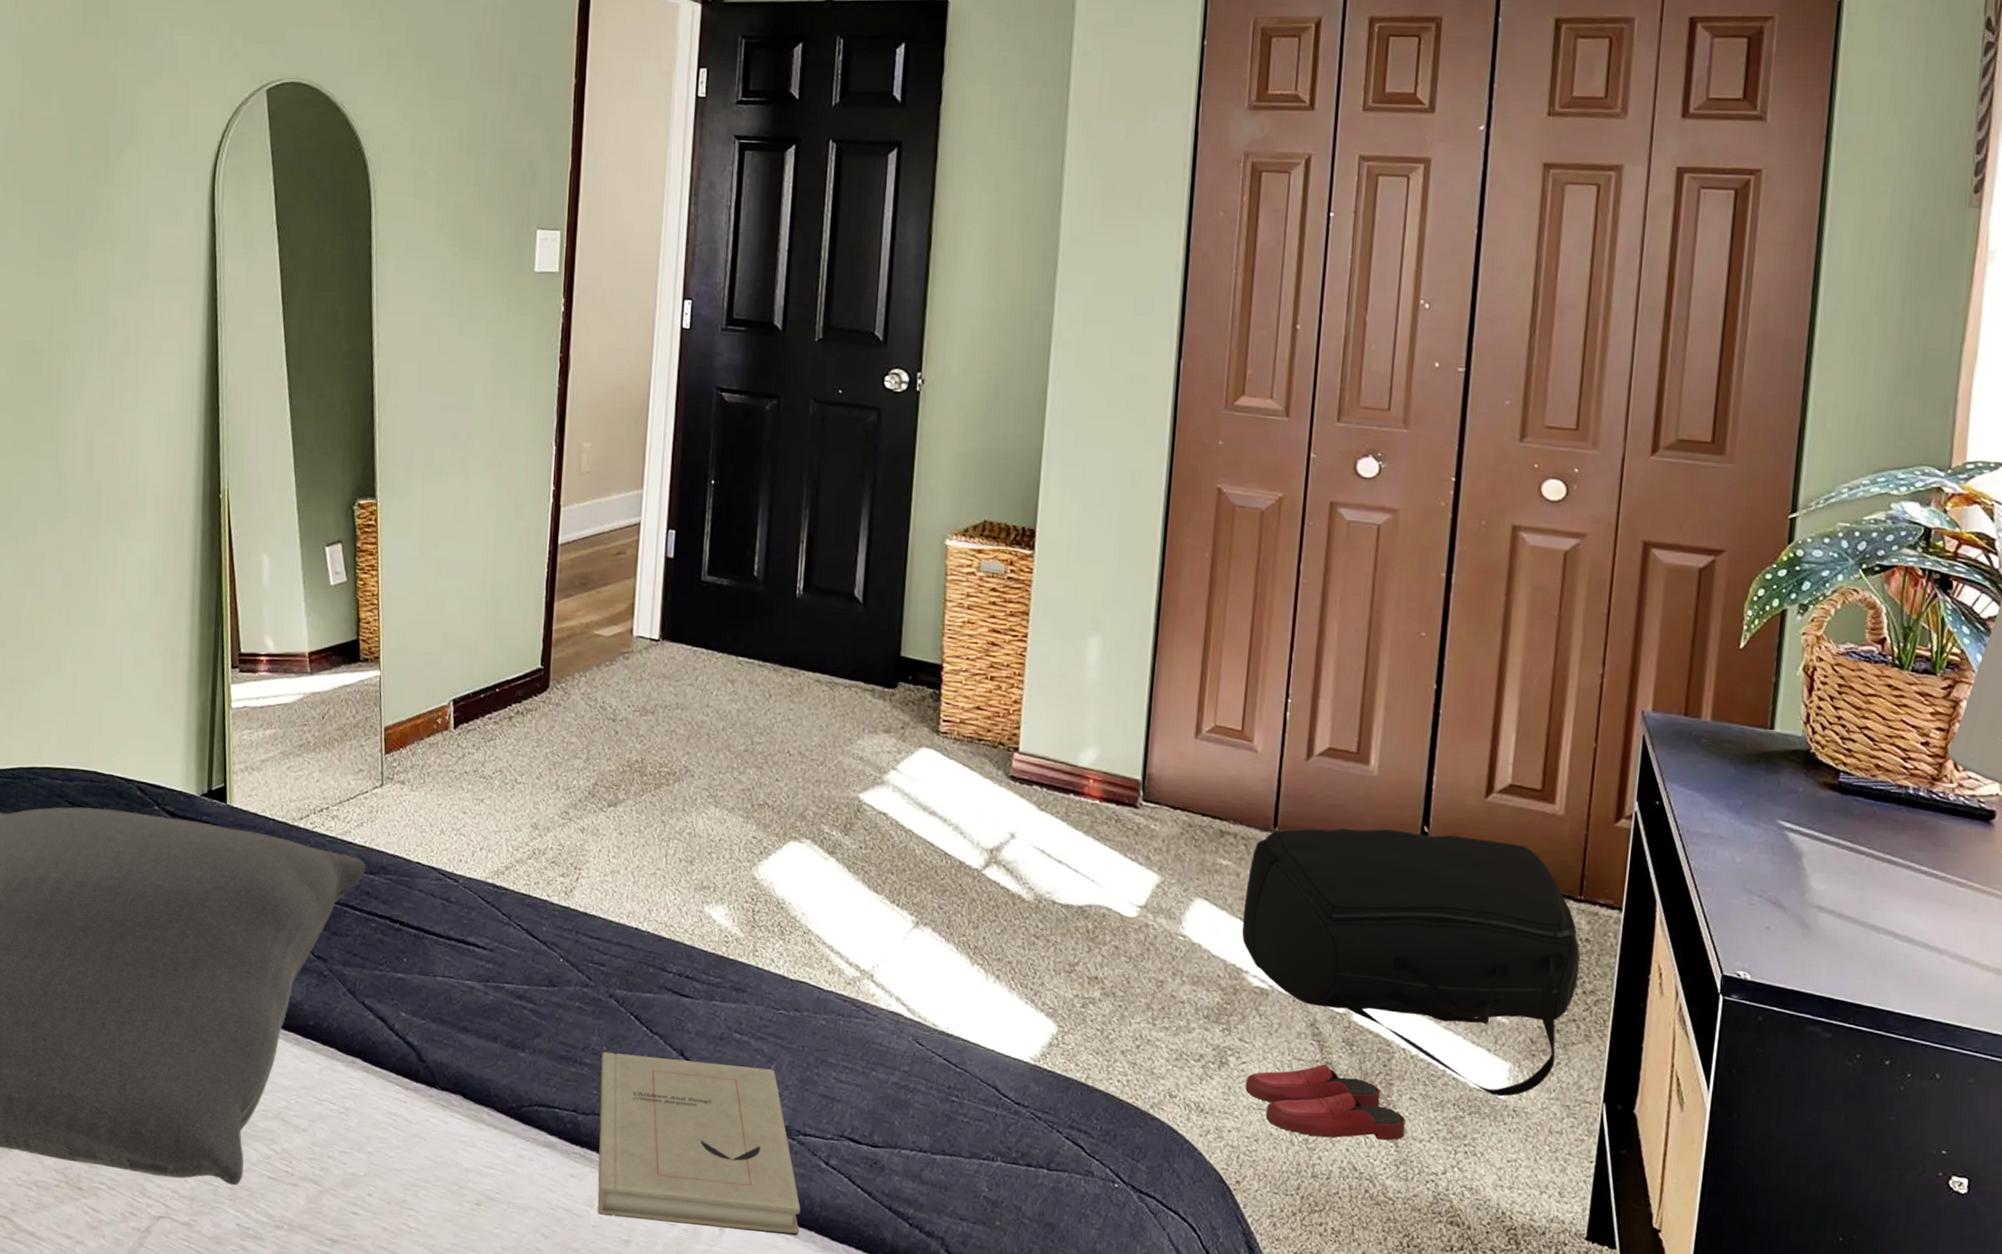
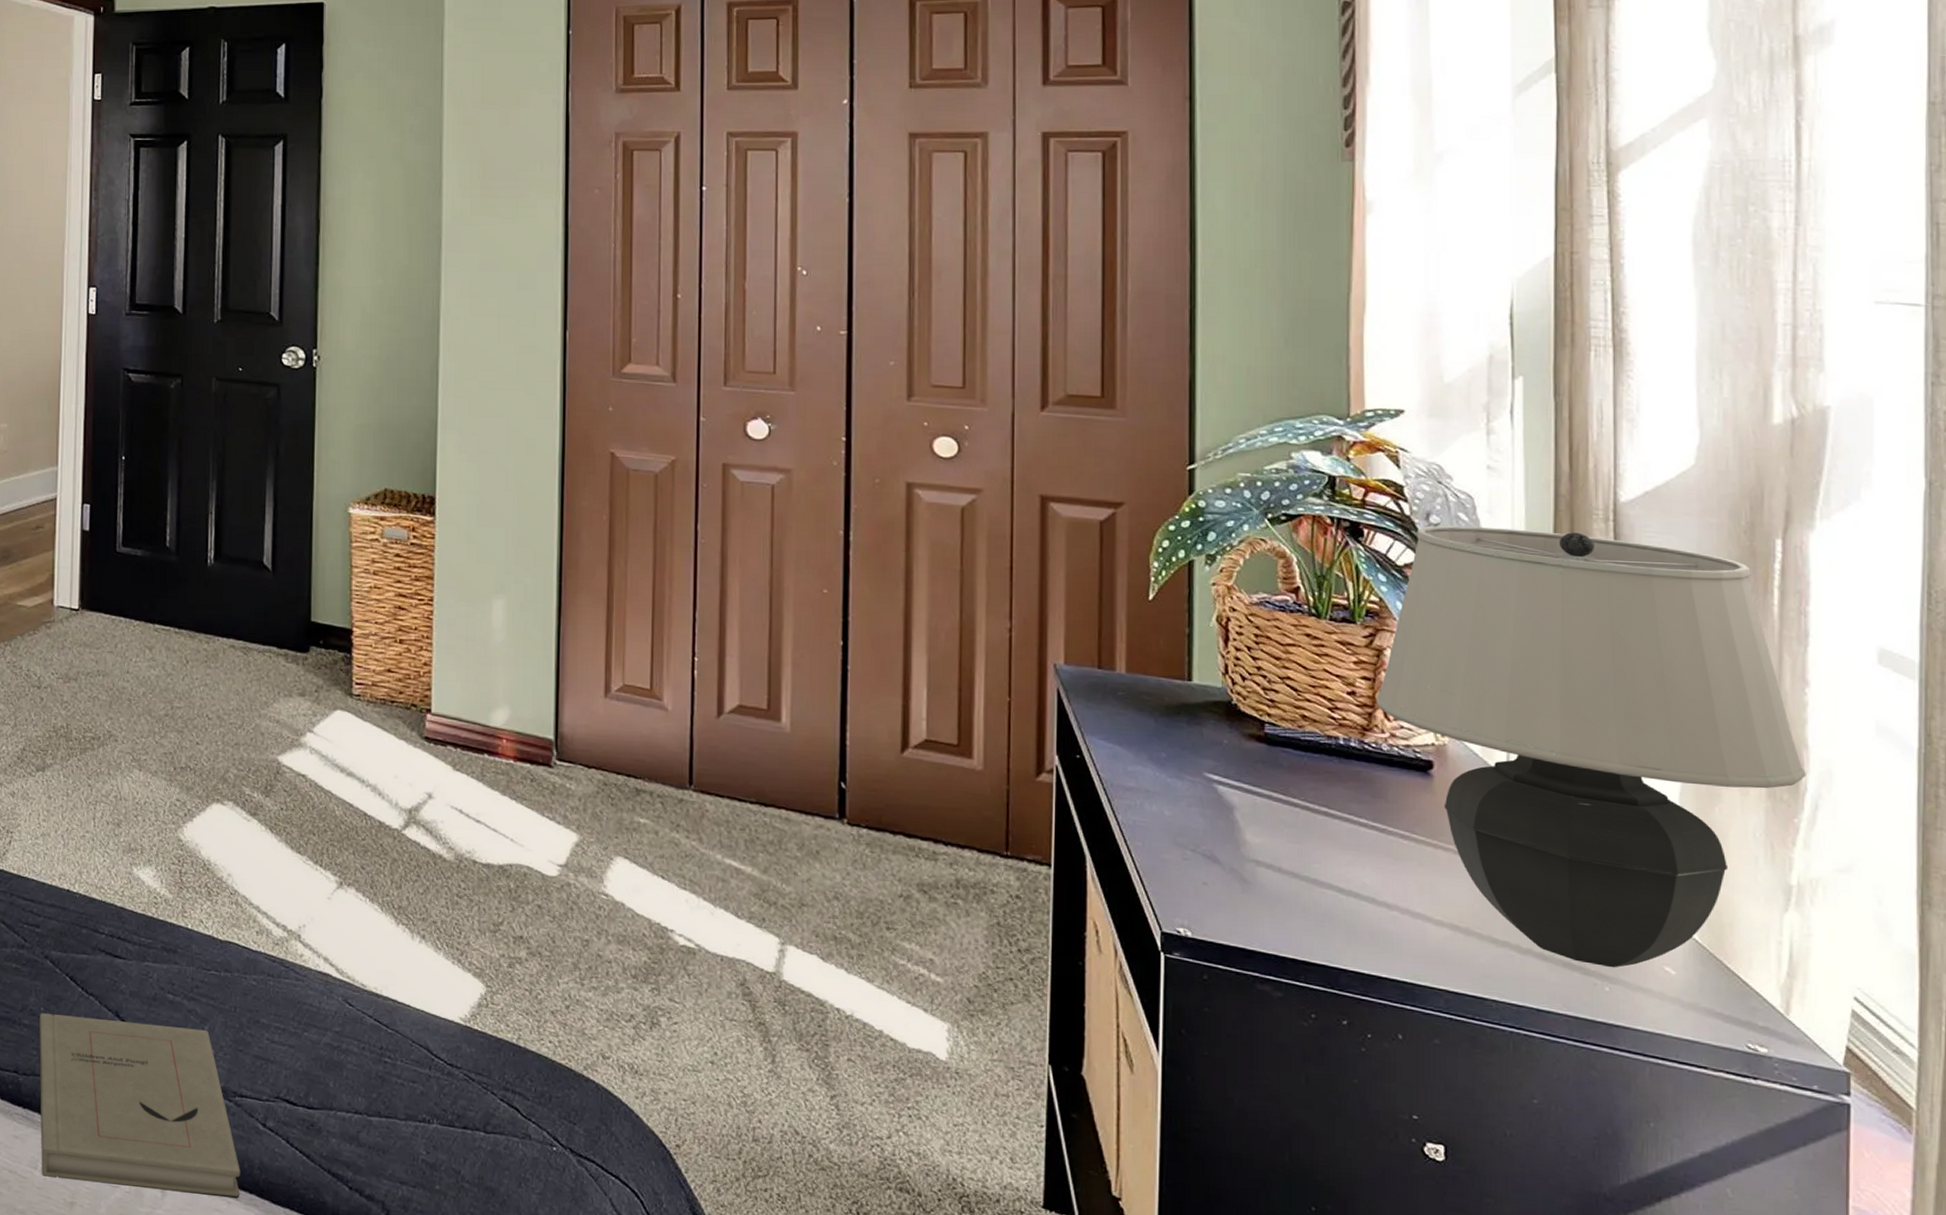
duffel bag: present [1241,828,1580,1097] -> none [664,786,1012,1059]
slippers: present [1245,1064,1405,1140] -> none [679,1025,845,1103]

